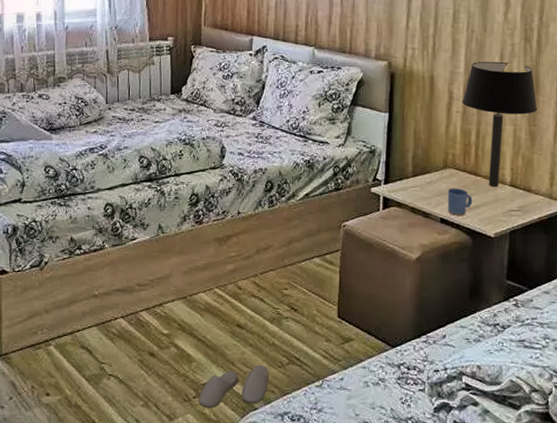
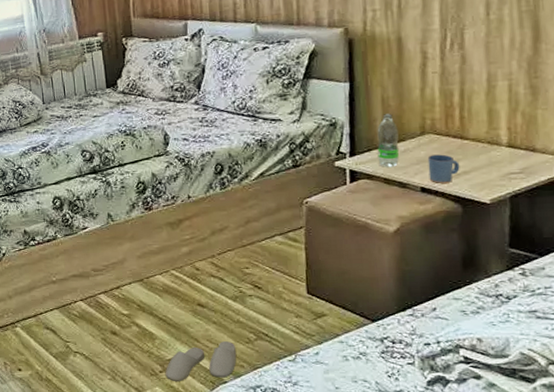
bottle: none [407,146,427,197] -> present [377,114,400,167]
table lamp: present [462,61,537,188] -> none [439,11,539,150]

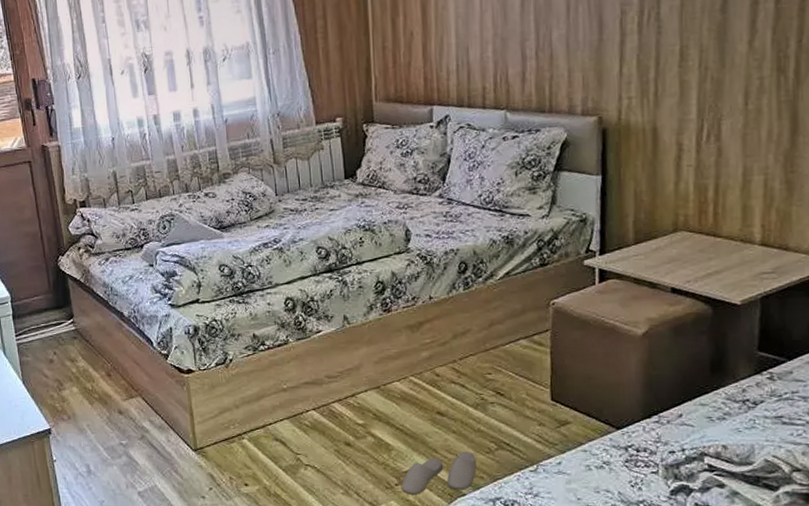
bottle: present [377,114,400,167] -> none [628,209,652,267]
mug: present [427,154,460,183] -> none [679,252,712,284]

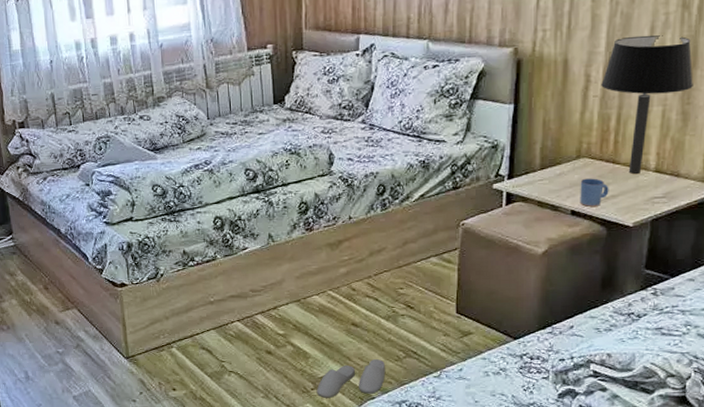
mug: none [679,252,712,284] -> present [580,178,609,207]
table lamp: none [695,100,796,249] -> present [601,35,693,175]

